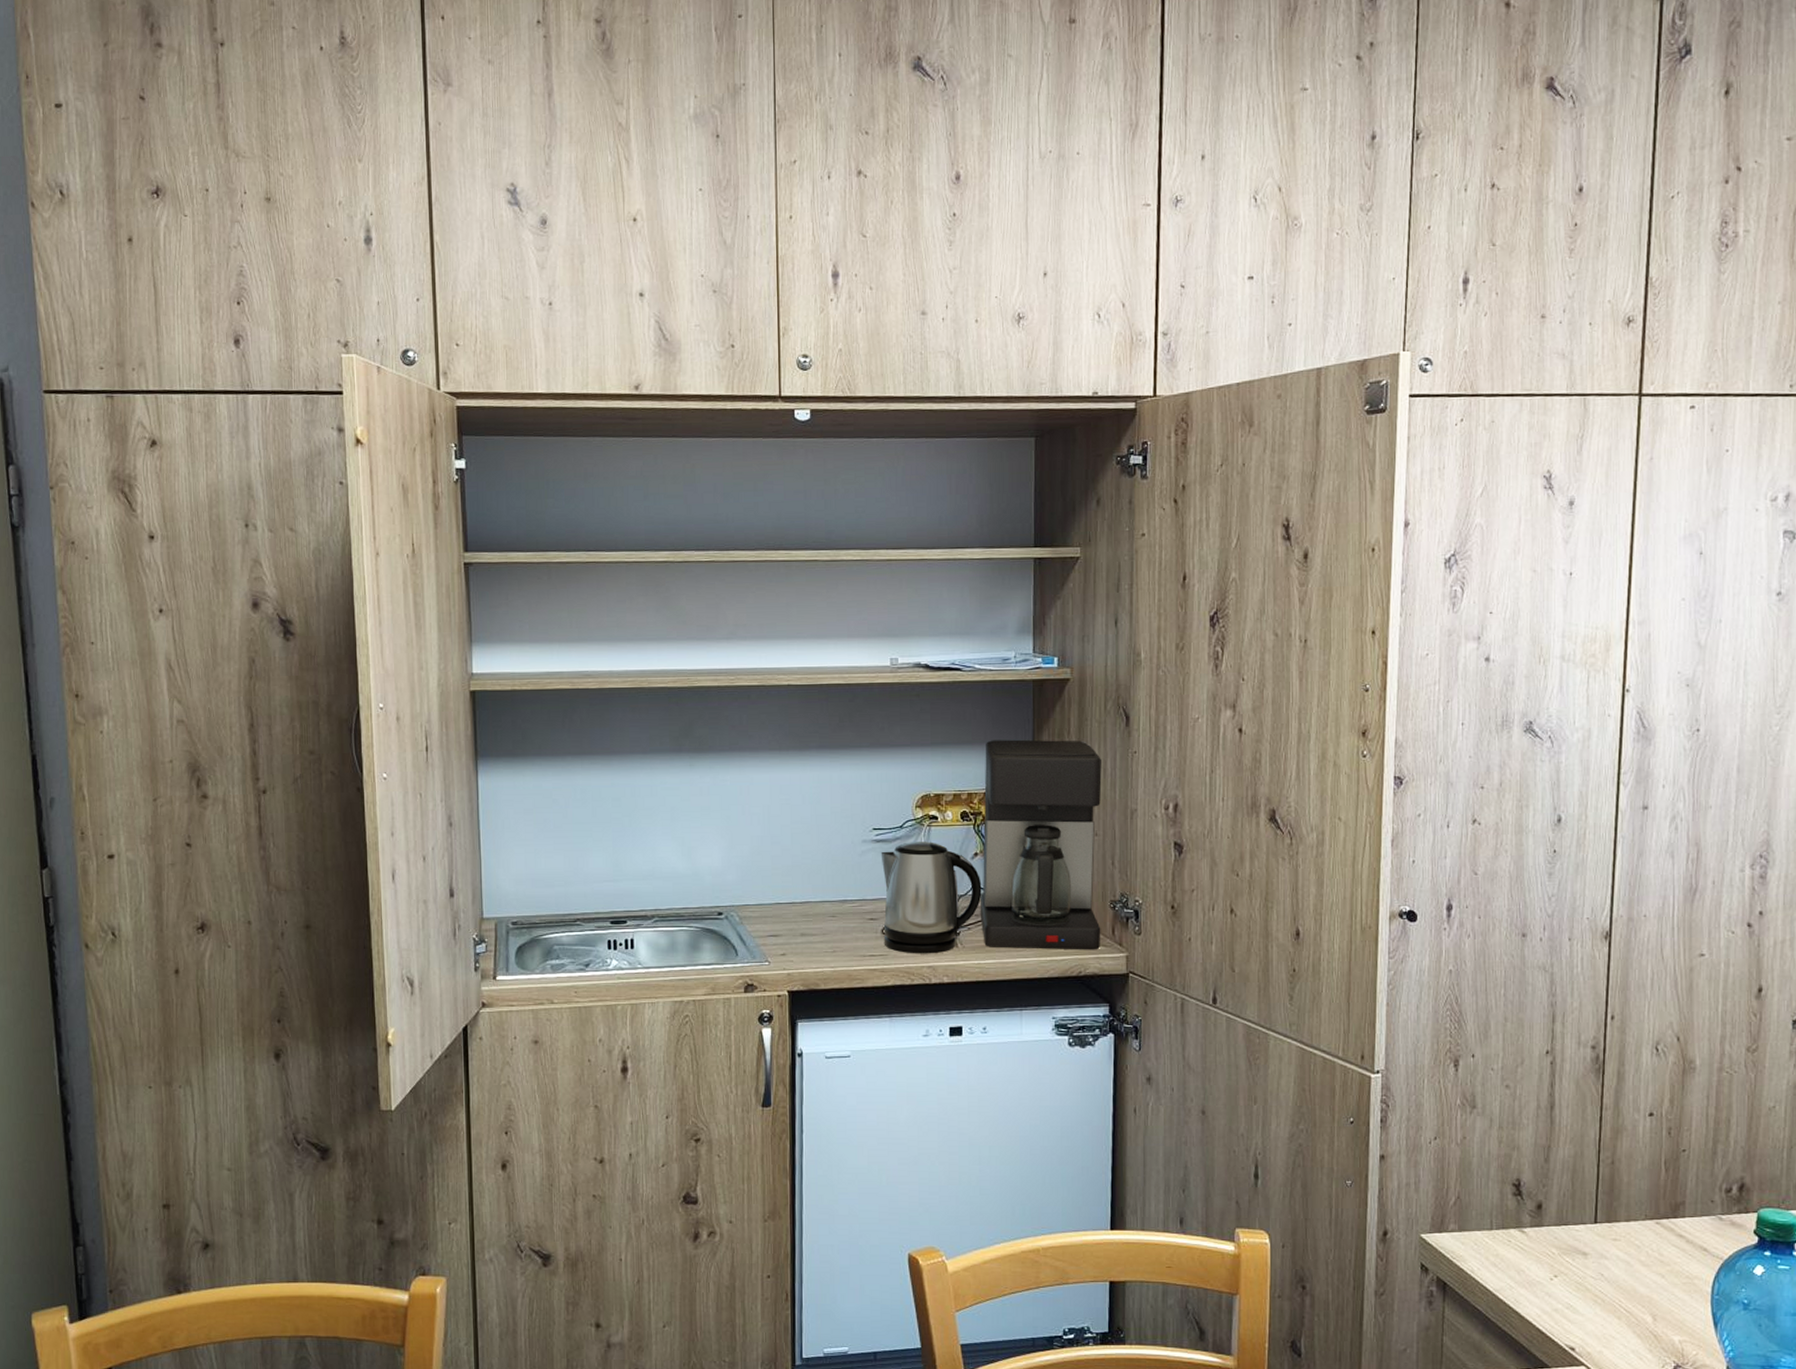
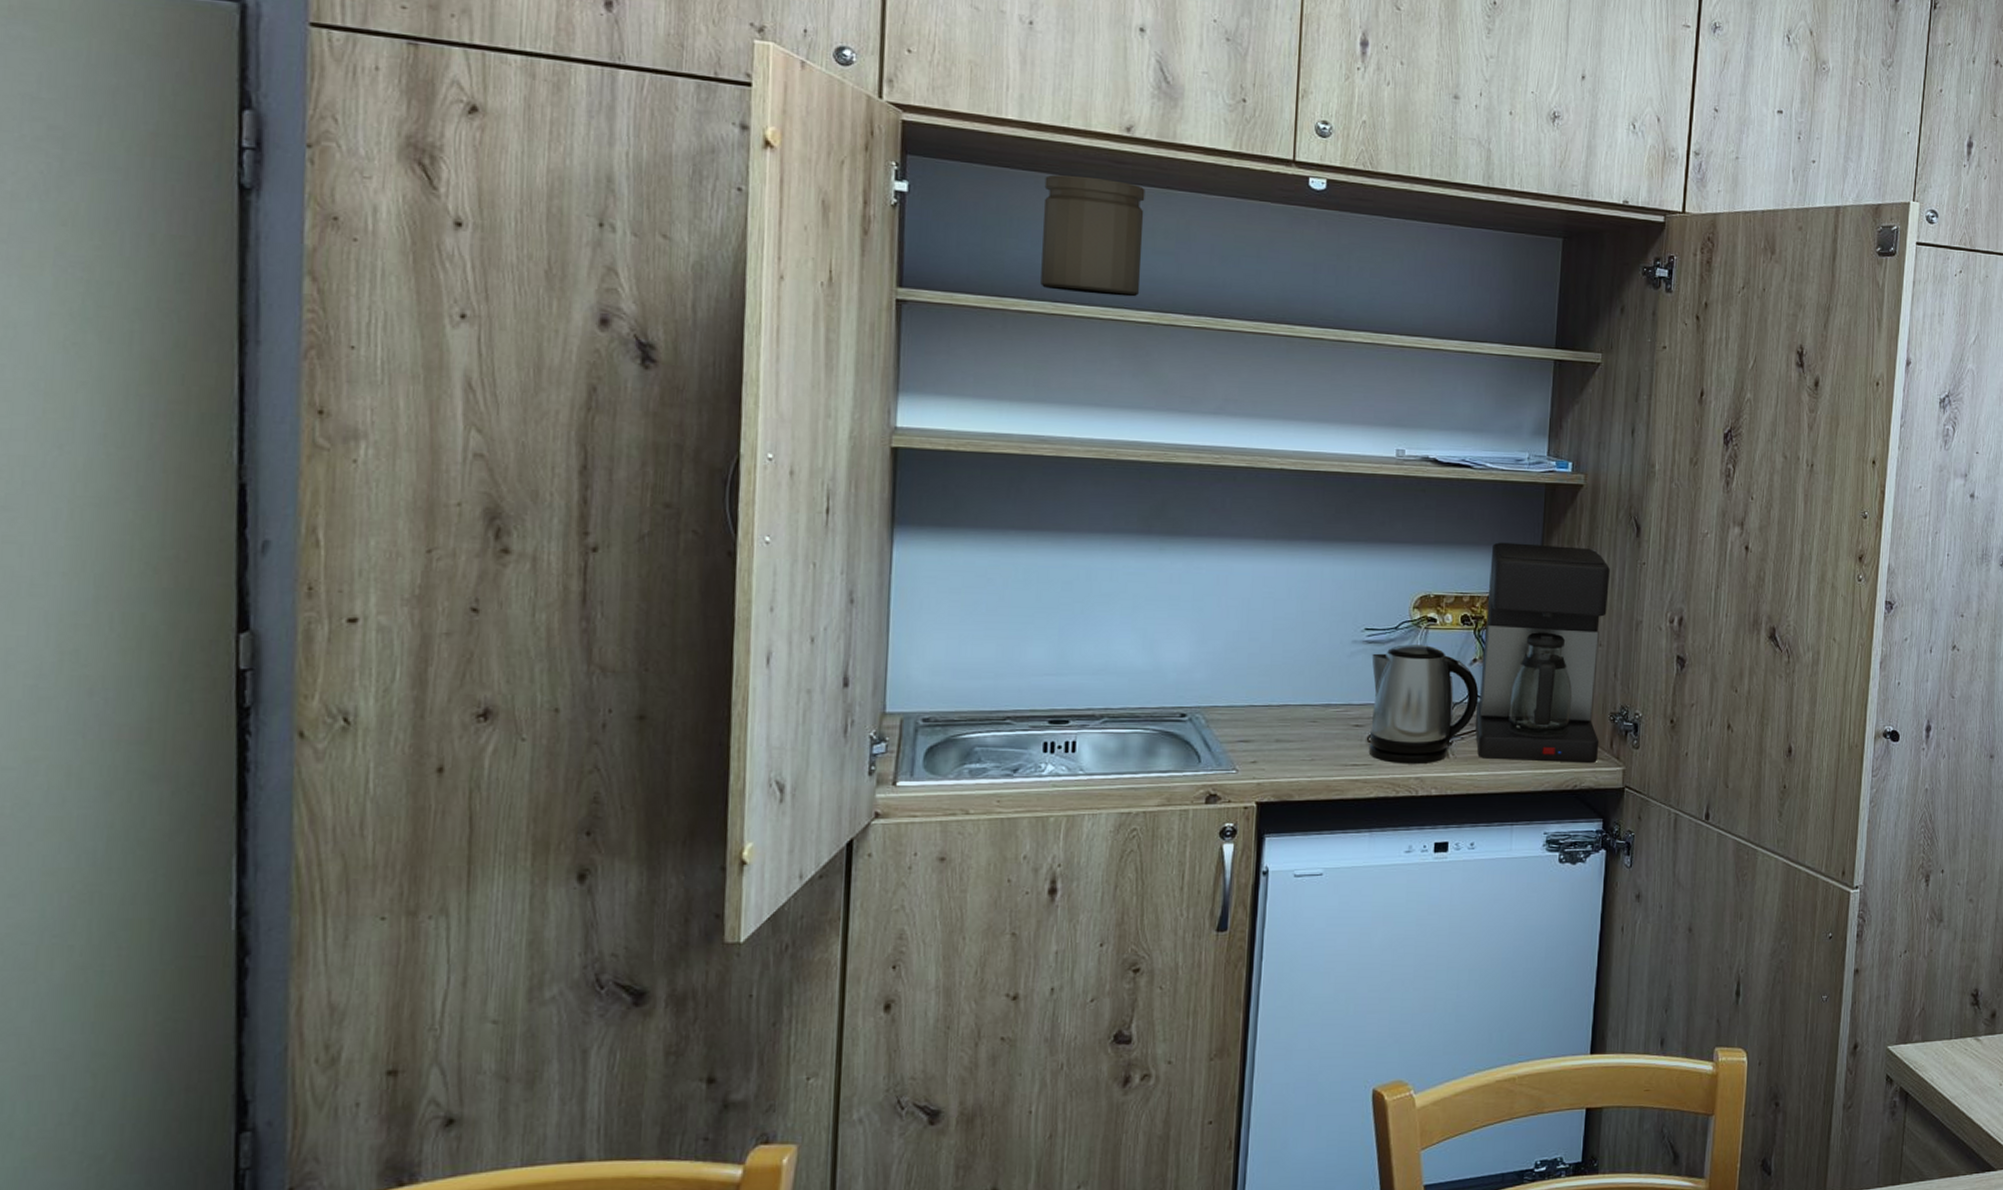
jar: none [572,435,657,541] -> present [1040,174,1145,297]

